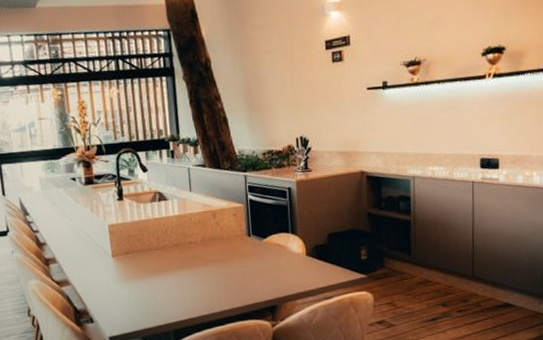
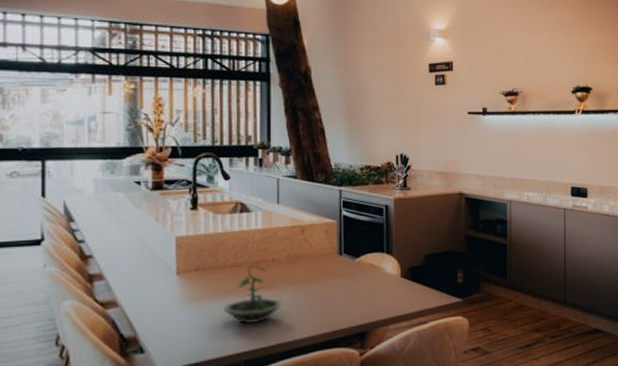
terrarium: none [152,247,201,298] -> present [224,265,282,324]

